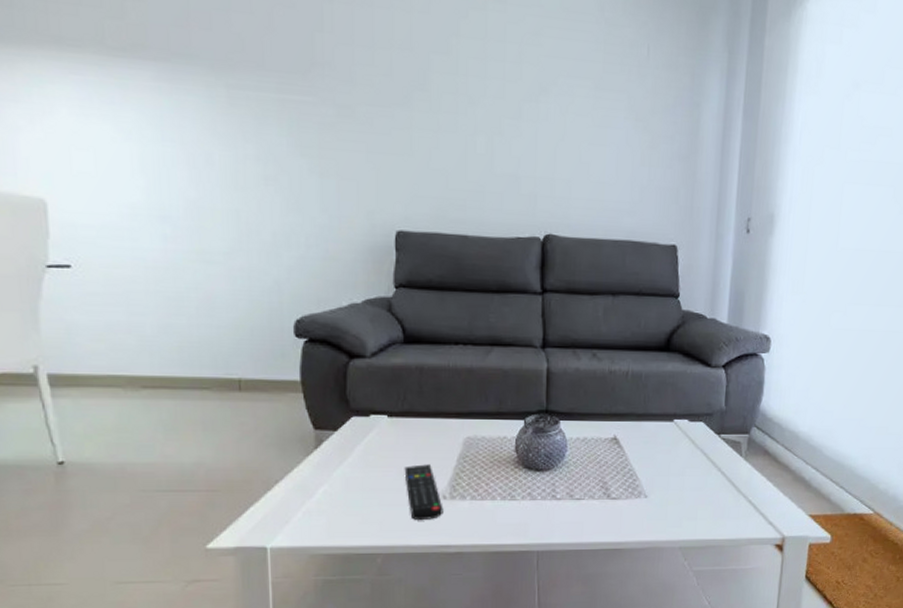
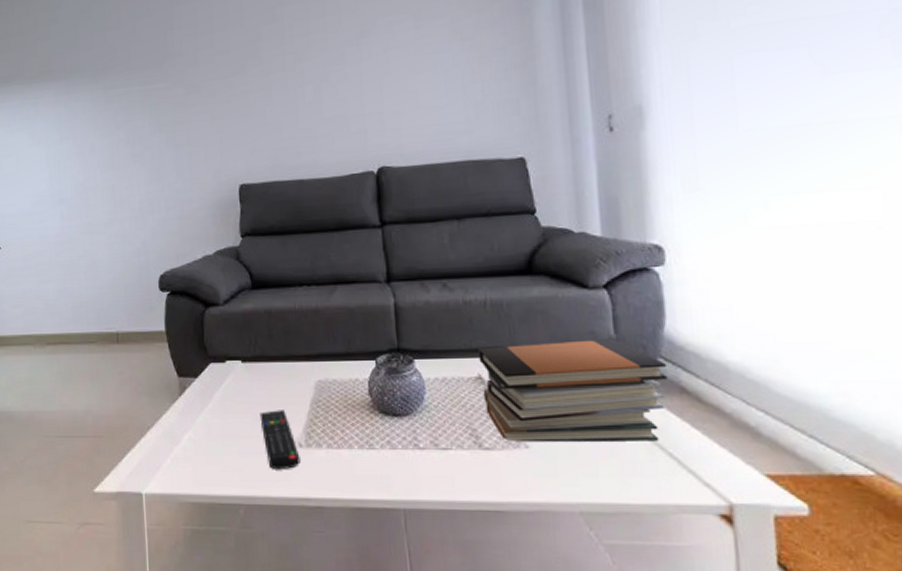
book stack: none [616,410,758,493] -> present [478,339,667,443]

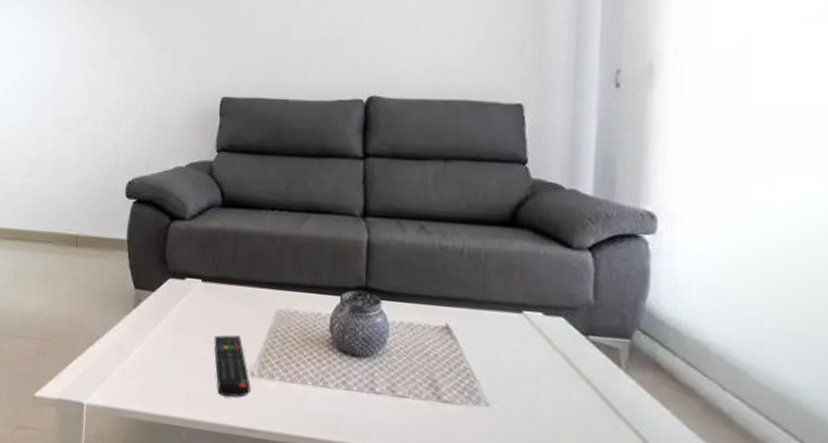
book stack: present [478,339,667,443] -> none [448,296,643,416]

